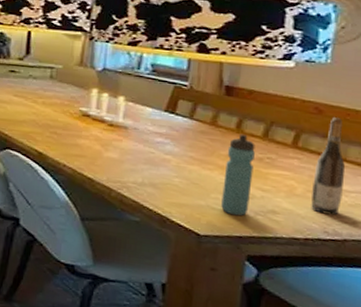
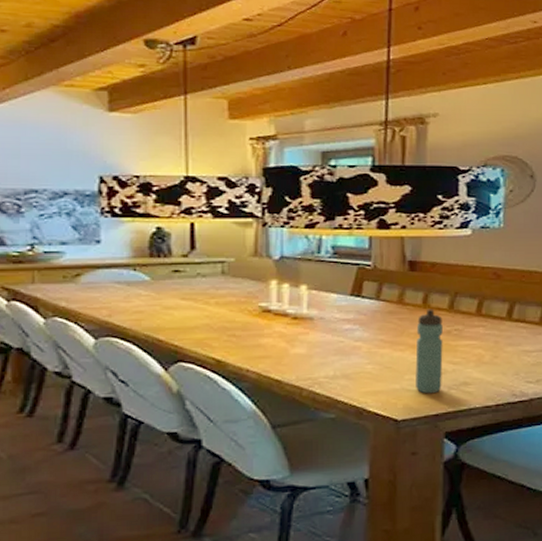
wine bottle: present [311,117,346,215] -> none [497,281,526,377]

